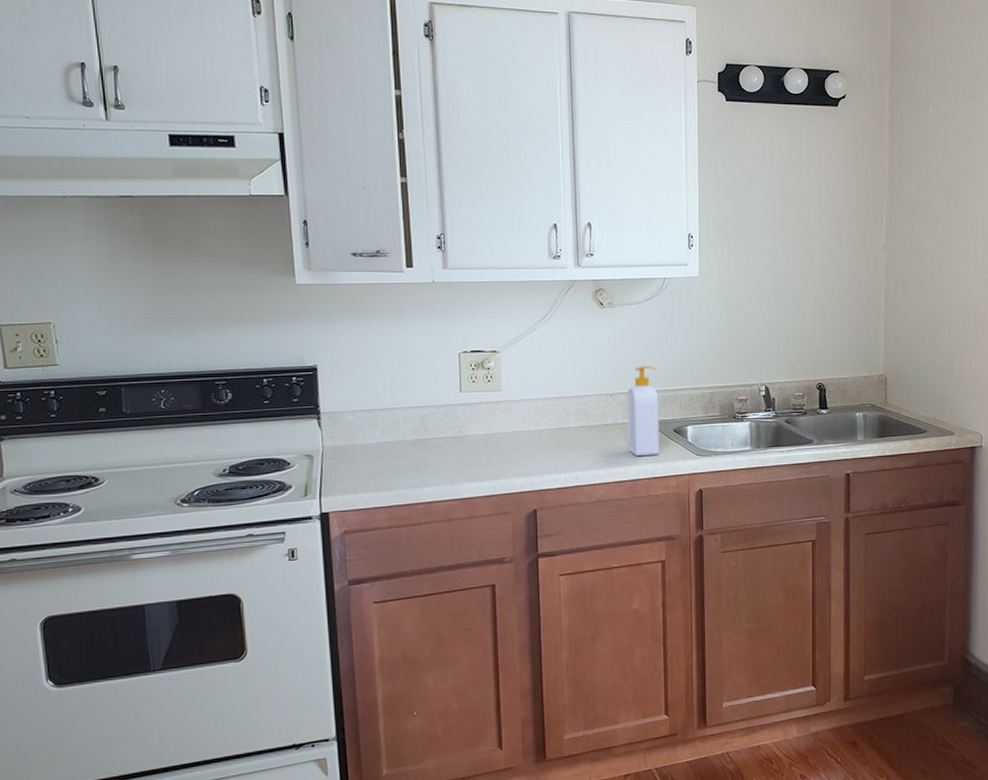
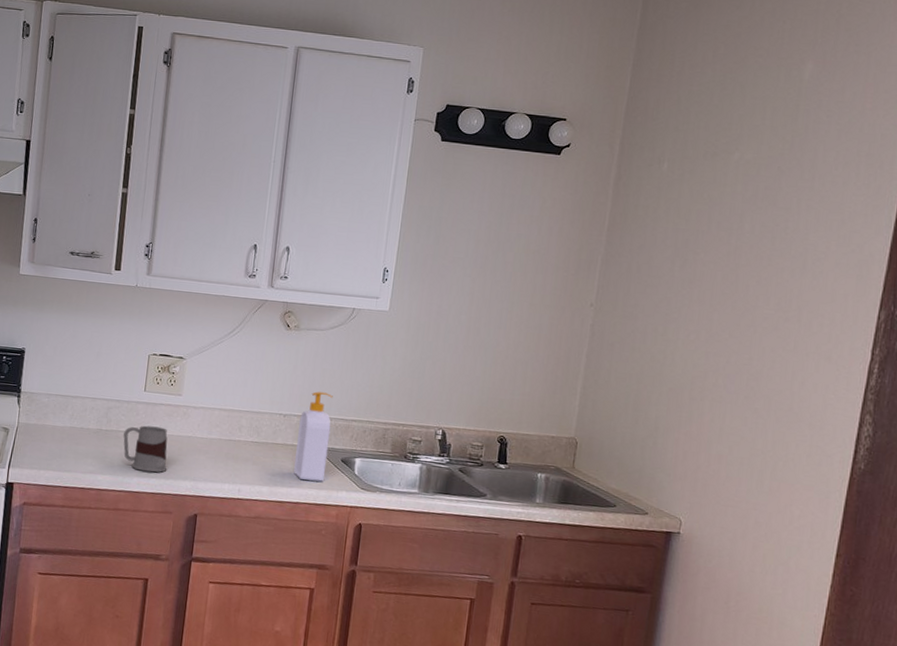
mug: none [445,427,498,476] -> present [123,425,168,473]

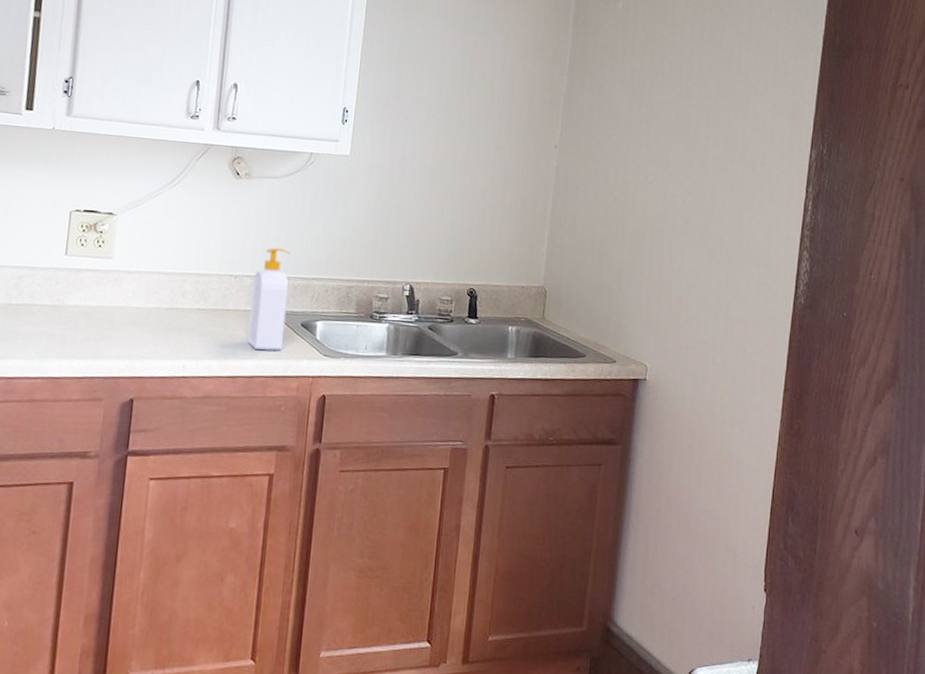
mug: present [123,425,168,473] -> none [39,296,96,353]

